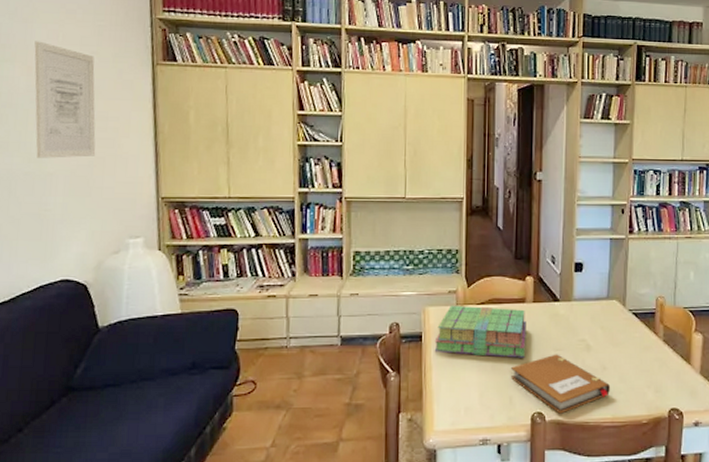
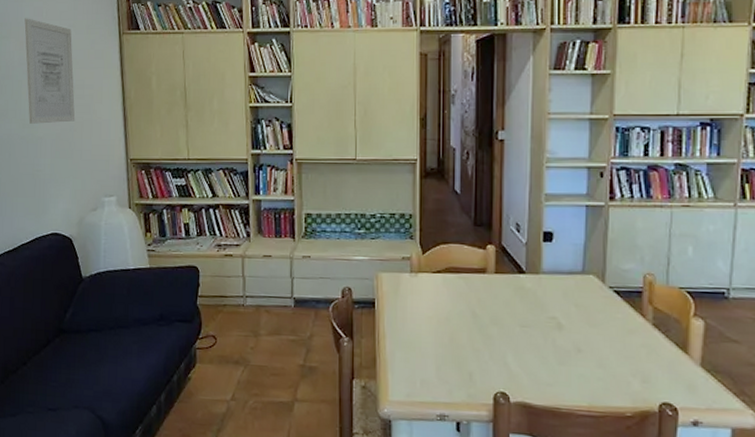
stack of books: present [434,305,526,358] -> none [388,272,488,333]
notebook: present [511,354,611,414] -> none [471,330,587,396]

